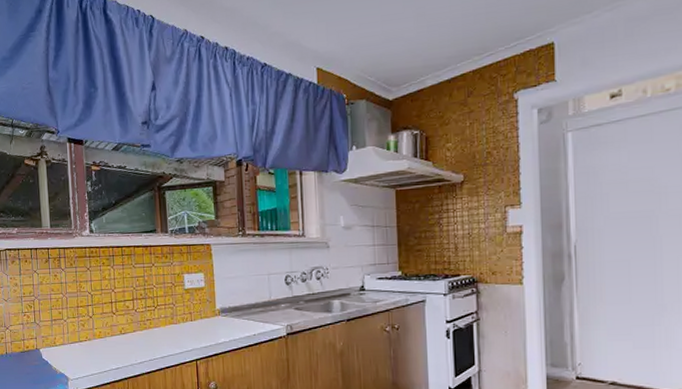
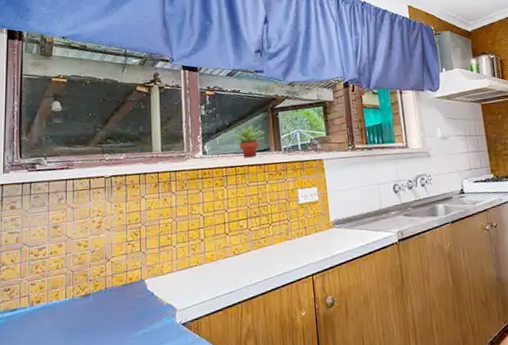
succulent plant: none [114,203,152,240] -> present [228,124,265,159]

